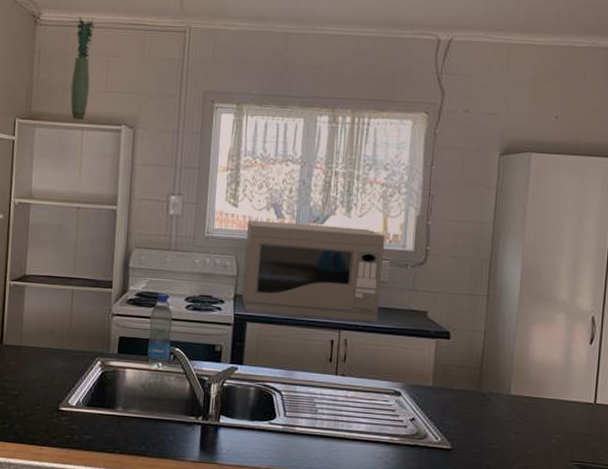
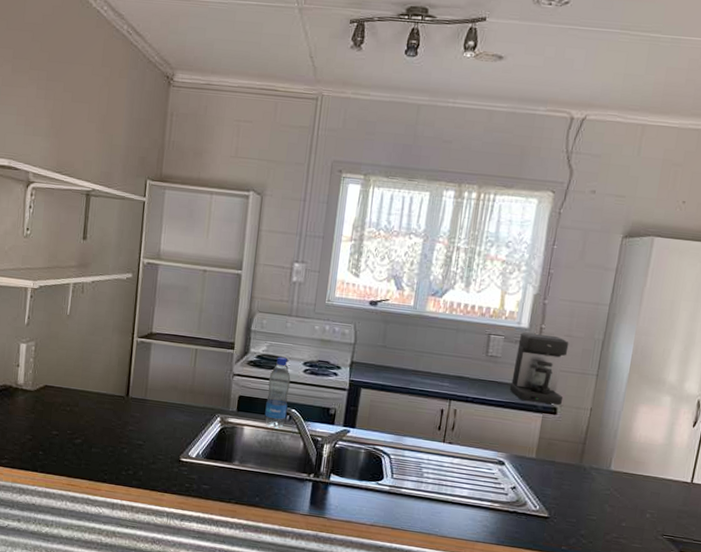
vase: present [70,17,94,121] -> none [200,79,227,185]
microwave: present [242,220,385,323] -> none [358,290,502,395]
coffee maker: none [399,255,456,330] -> present [509,332,569,406]

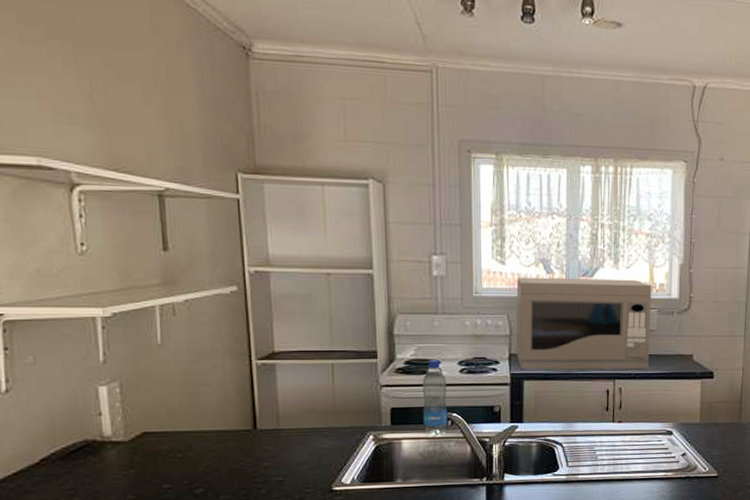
microwave: none [358,290,502,395] -> present [516,277,652,370]
coffee maker: present [509,332,569,406] -> none [668,303,718,370]

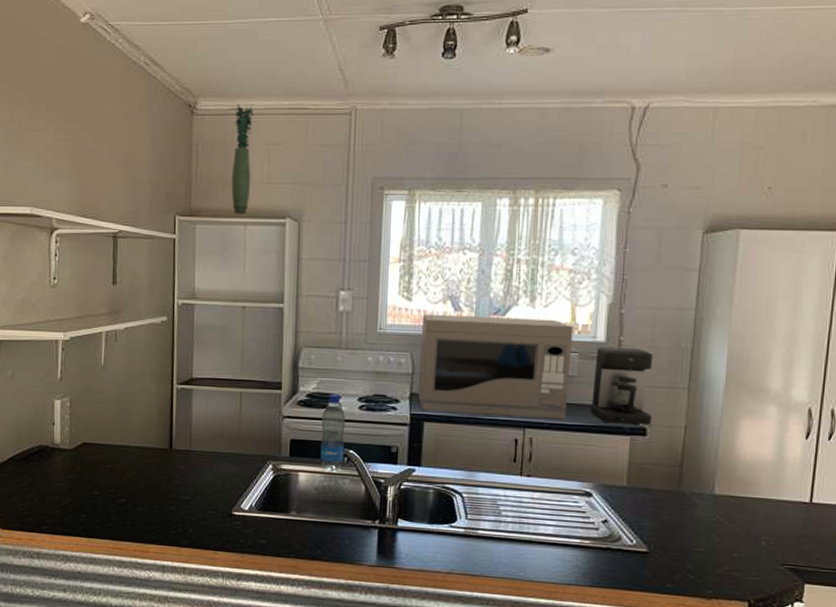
vase: none [300,50,326,174] -> present [231,104,253,215]
coffee maker: none [668,303,718,370] -> present [590,346,653,426]

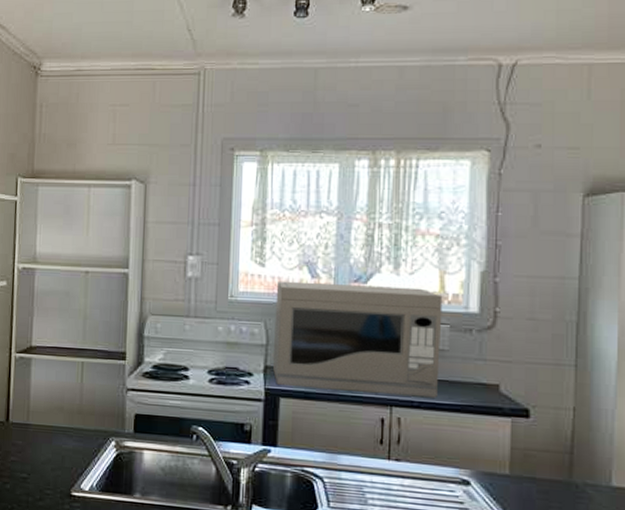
vase: present [231,104,253,215] -> none [75,64,99,177]
bottle: present [320,394,346,473] -> none [167,365,194,452]
coffee maker: present [590,346,653,426] -> none [464,318,536,406]

